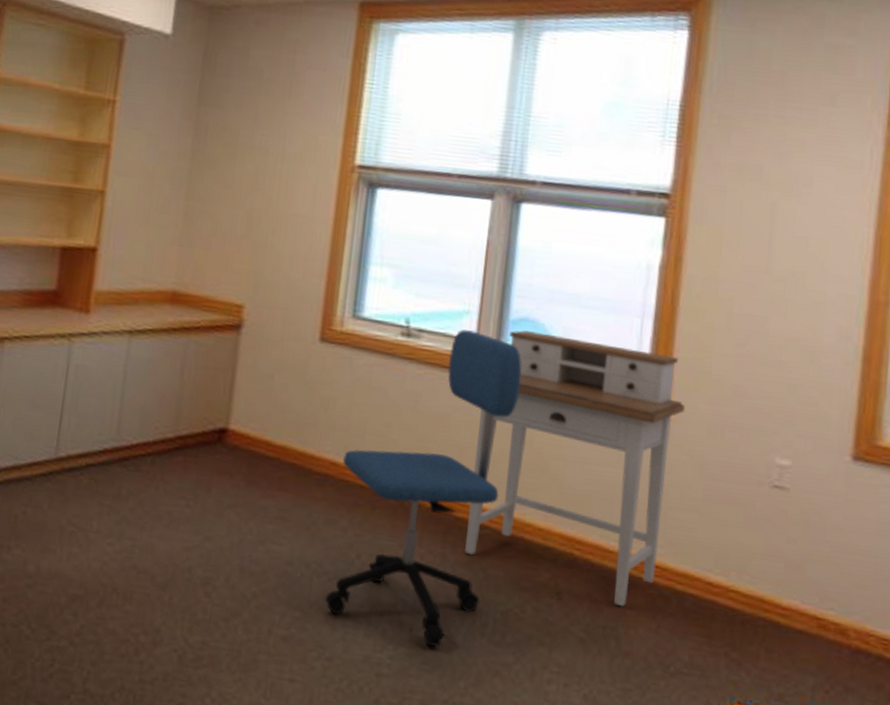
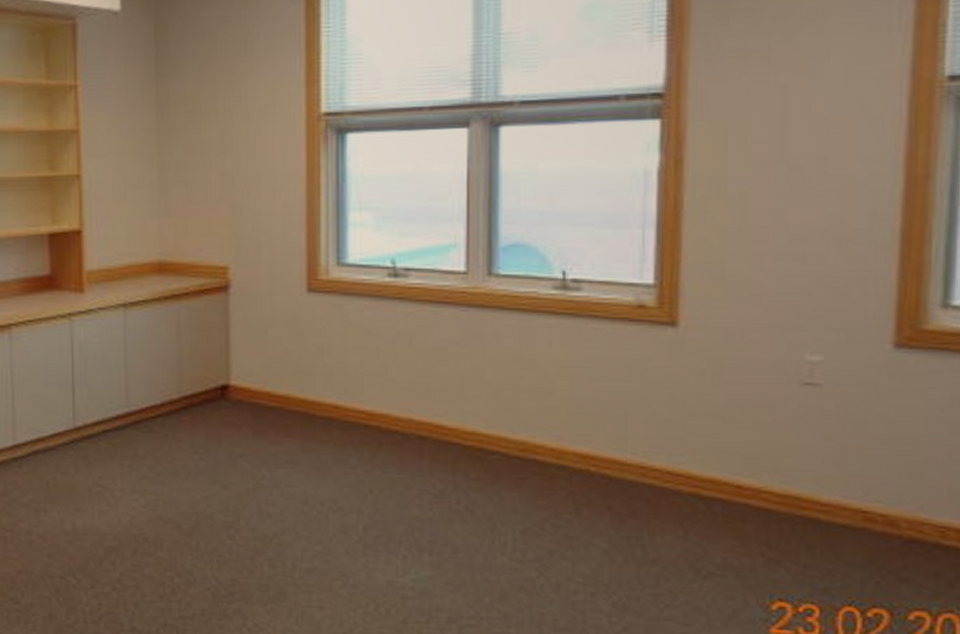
office chair: present [325,329,522,647] -> none [343,262,517,569]
desk: present [464,330,686,607] -> none [475,256,699,517]

